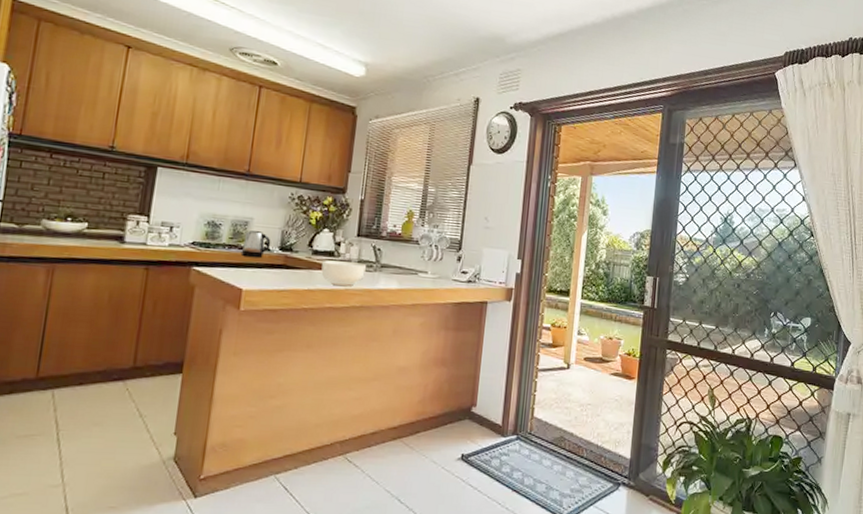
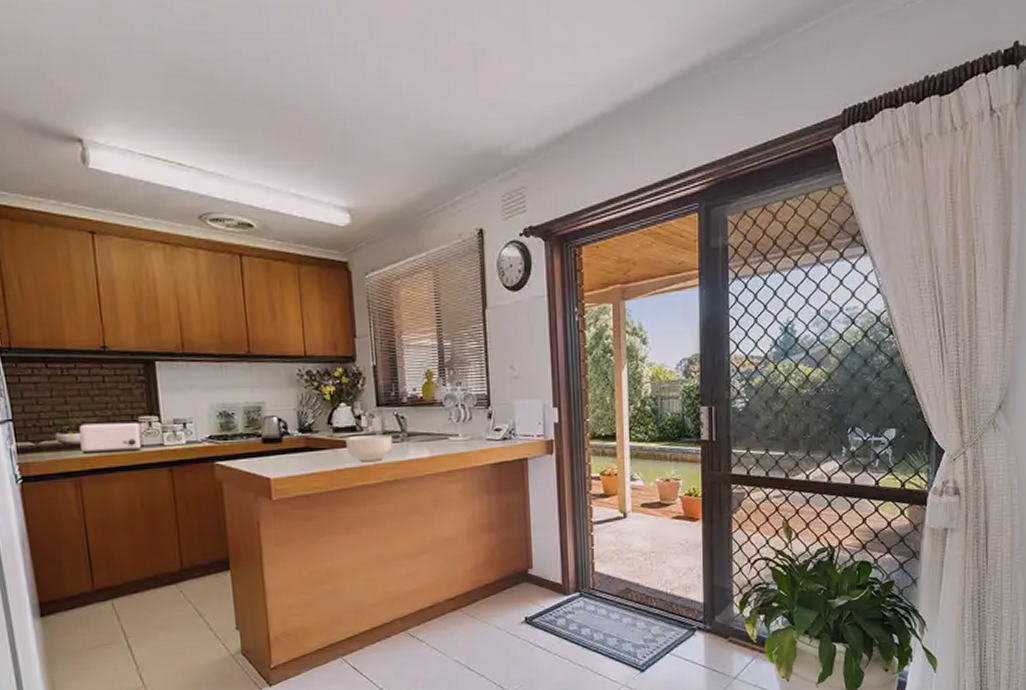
toaster: none [62,214,130,247] -> present [78,422,143,455]

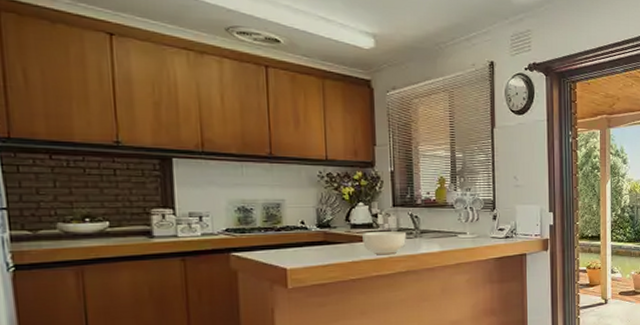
toaster: present [78,422,143,455] -> none [84,214,156,244]
kettle: present [259,414,289,445] -> none [278,211,308,238]

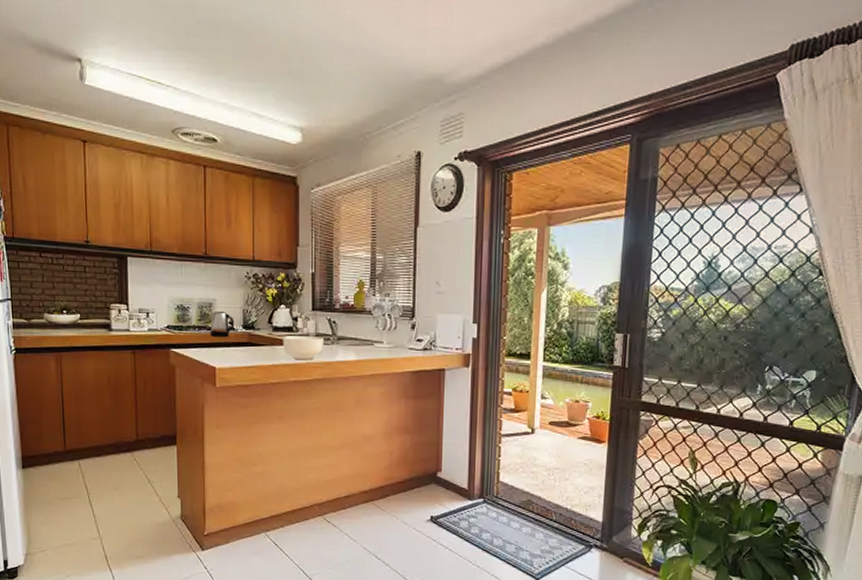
kettle: none [278,211,308,238] -> present [209,310,235,338]

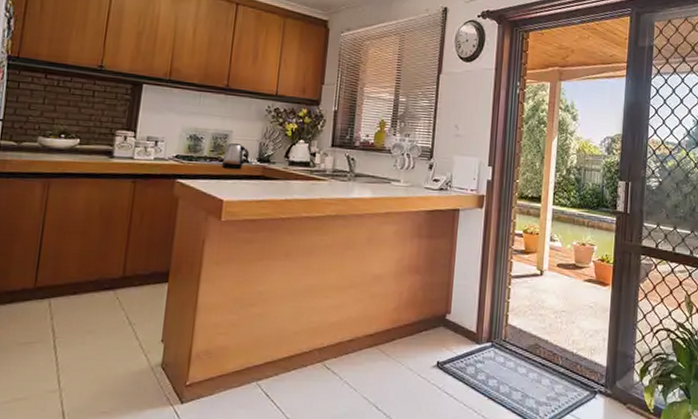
bowl: present [282,336,325,361] -> none [297,170,342,196]

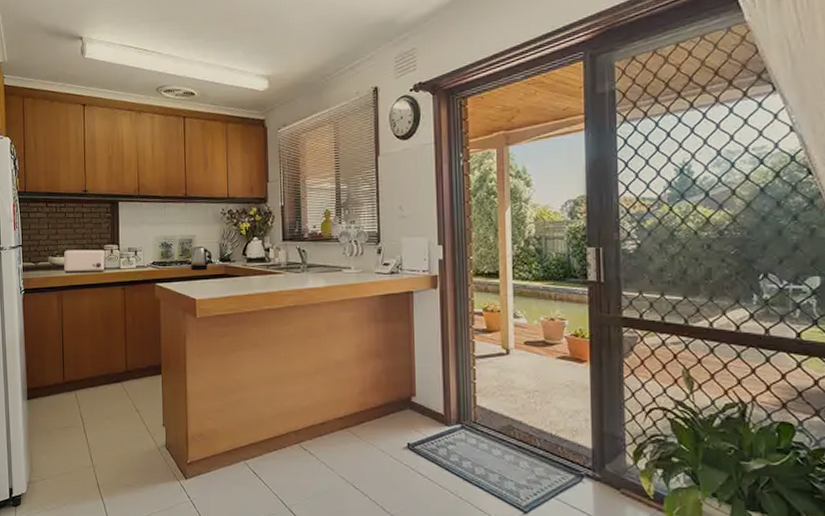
toaster: none [56,131,118,161] -> present [63,249,107,274]

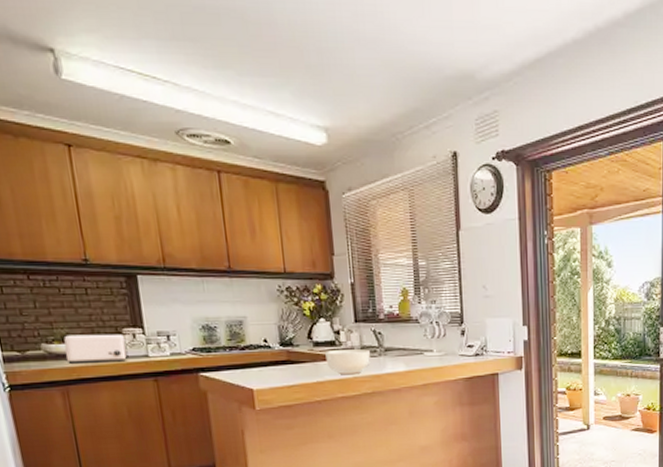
kettle: present [190,245,212,271] -> none [241,328,271,357]
bowl: none [255,265,295,289] -> present [324,349,371,375]

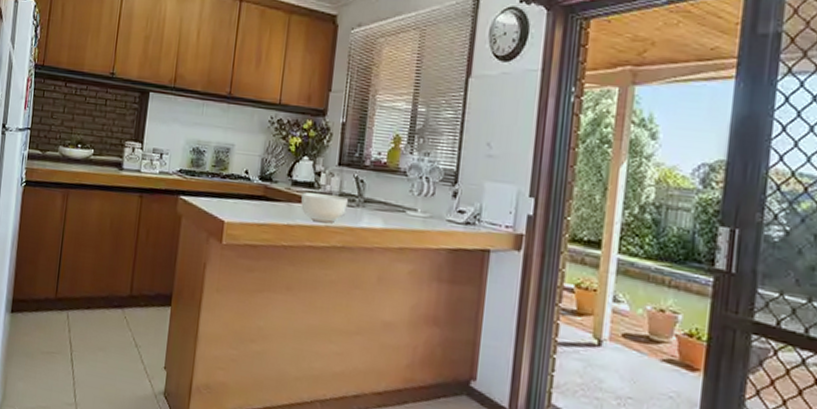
toaster: present [63,333,128,365] -> none [74,141,127,174]

